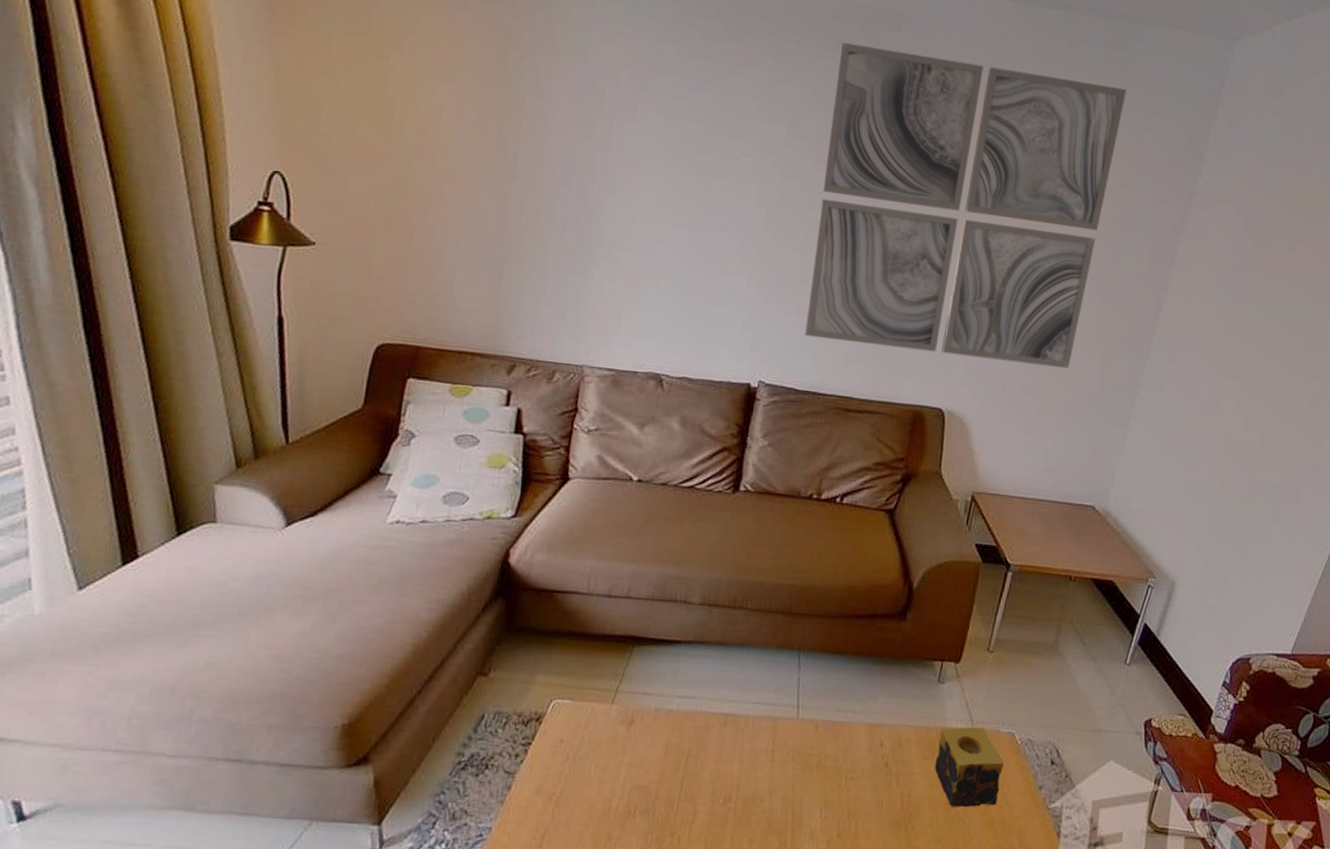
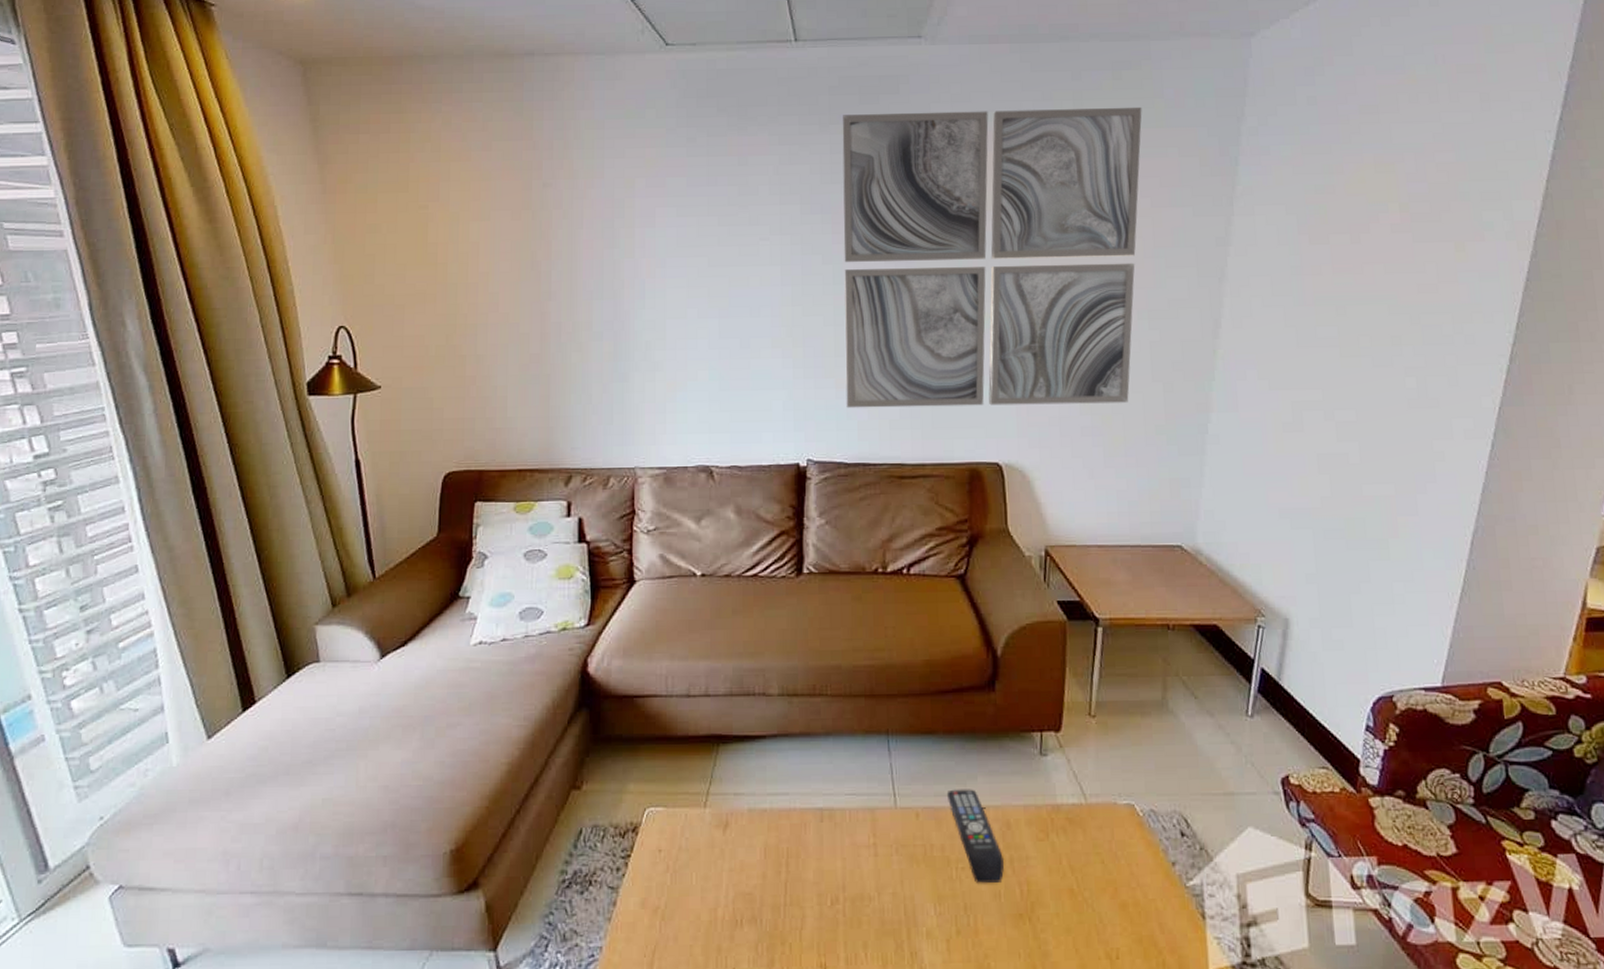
remote control: none [846,706,890,793] -> present [946,789,1004,883]
candle: present [934,727,1004,808] -> none [1050,801,1127,893]

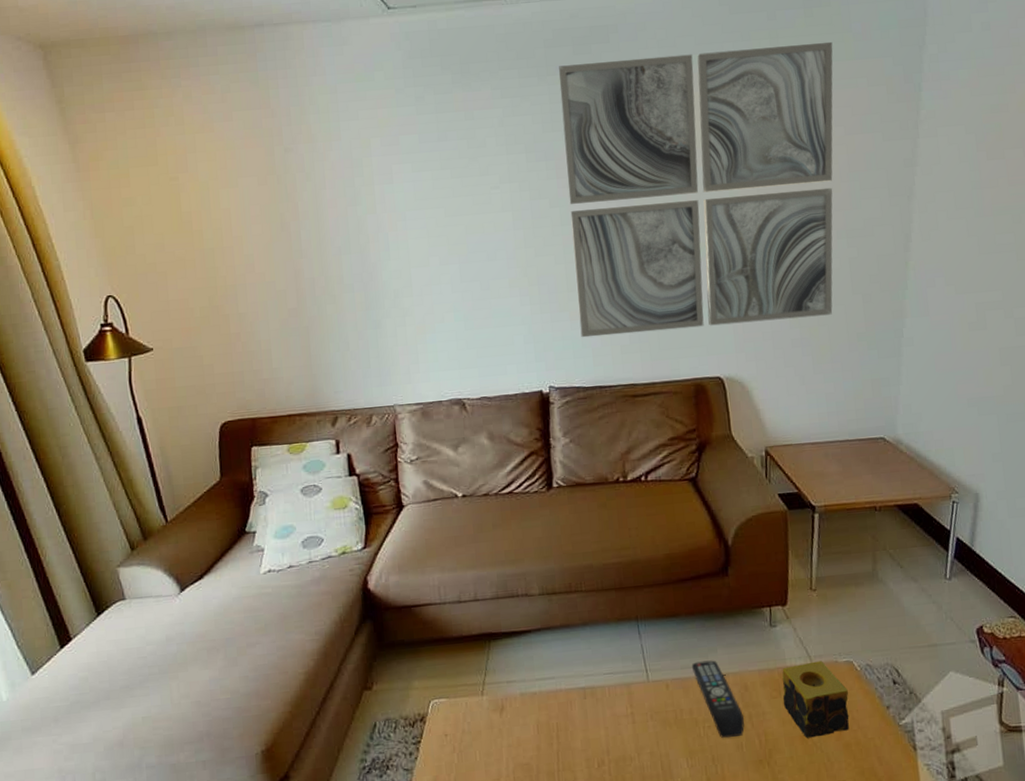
candle: none [1050,801,1127,893] -> present [782,661,849,738]

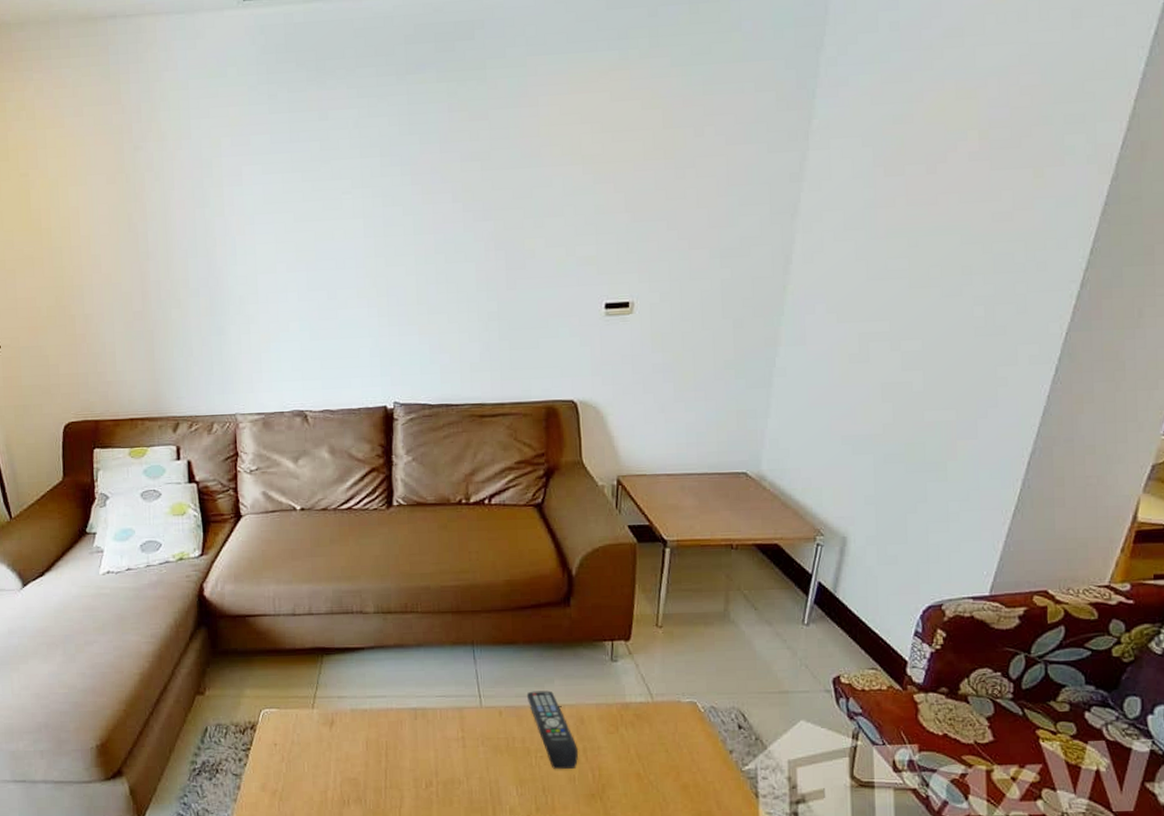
wall art: present [558,41,833,338] -> none [418,41,719,353]
candle: present [782,661,849,738] -> none [620,699,689,776]

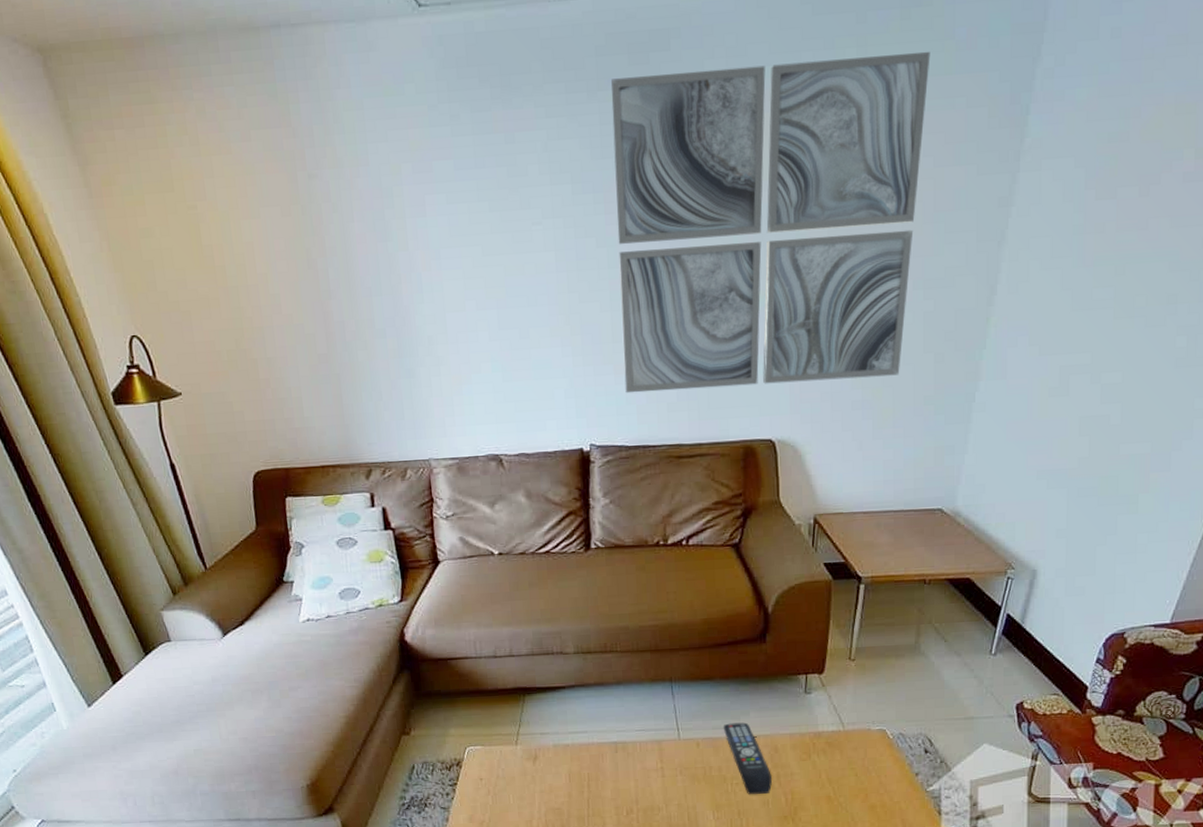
wall art: none [418,41,719,353] -> present [610,51,930,394]

